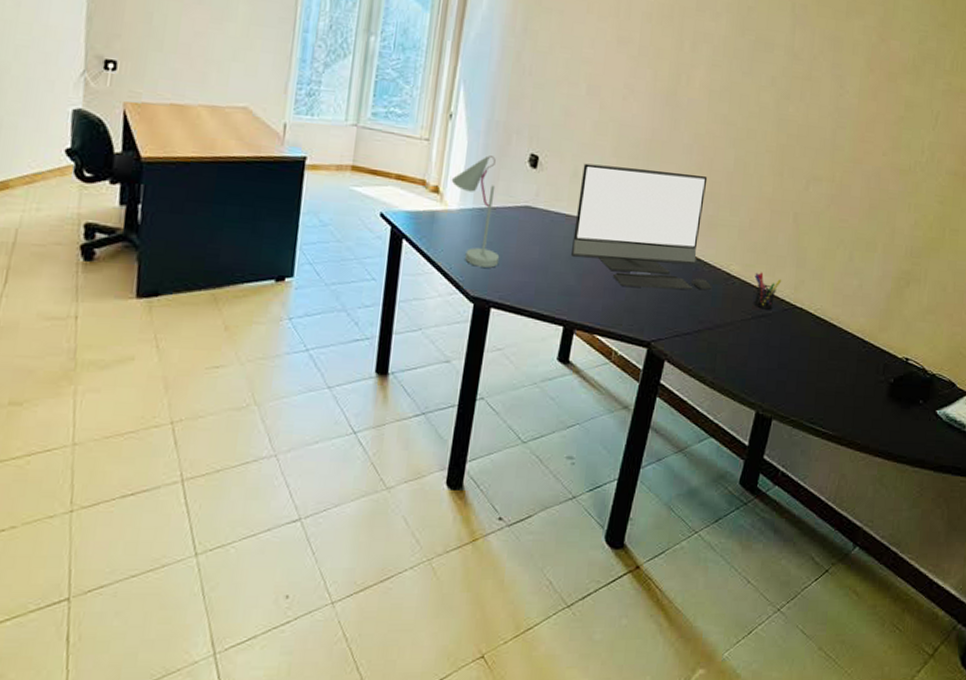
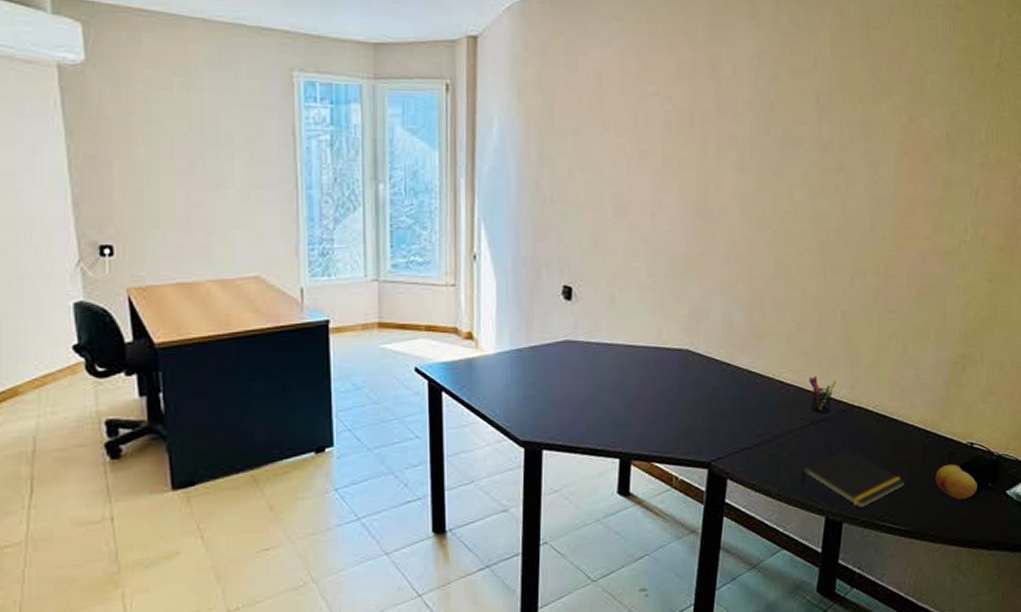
desk lamp: present [451,155,500,268] -> none [484,293,545,410]
monitor: present [571,163,712,291] -> none [618,284,767,409]
notepad: none [736,348,839,408] -> present [801,449,907,509]
fruit: none [868,376,909,413] -> present [935,464,977,500]

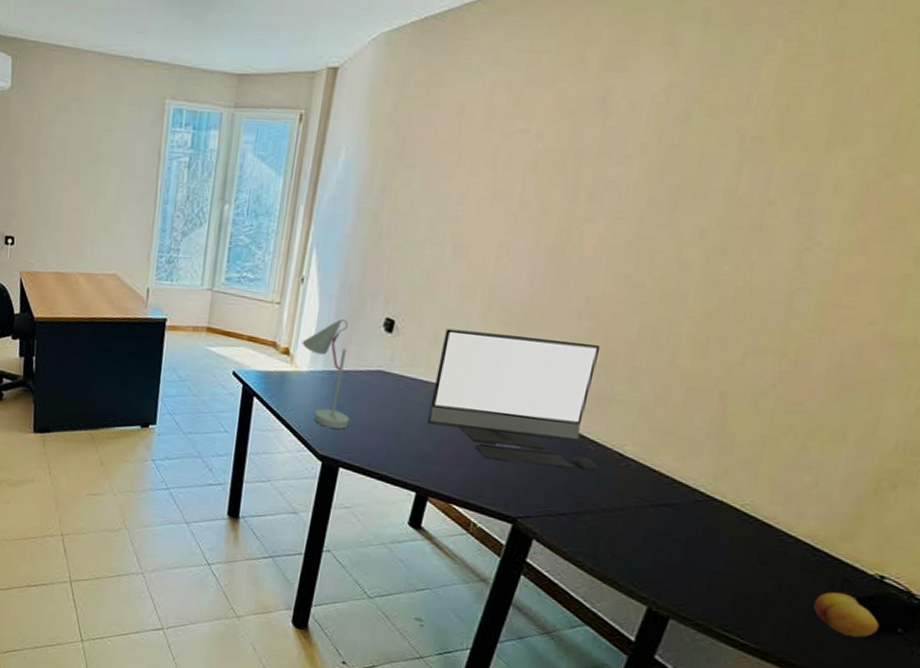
desk lamp: none [484,293,545,410] -> present [301,319,350,429]
monitor: none [618,284,767,409] -> present [428,328,601,472]
notepad: present [801,449,907,509] -> none [624,543,770,611]
pen holder: present [809,376,837,413] -> none [654,456,696,499]

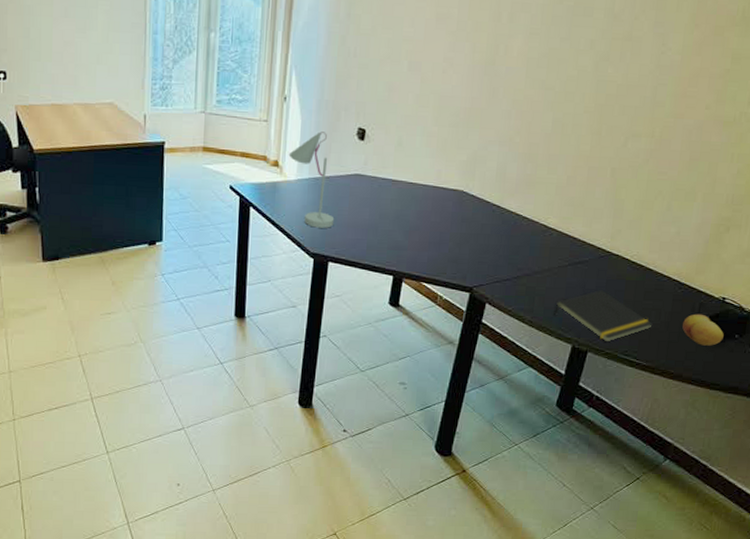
monitor: present [428,328,601,472] -> none [398,133,531,242]
notepad: none [624,543,770,611] -> present [553,290,654,342]

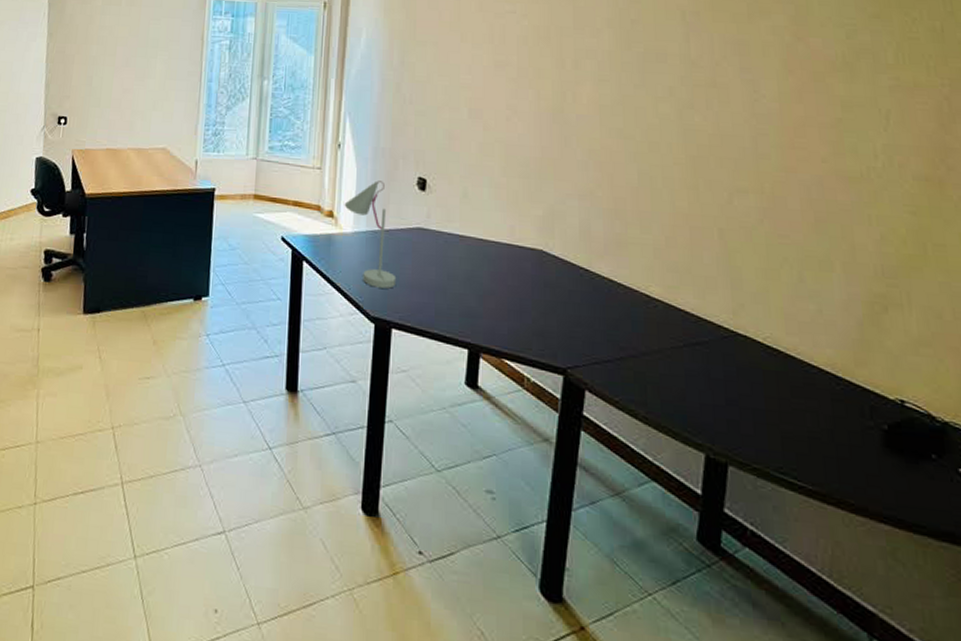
notepad: present [553,290,654,342] -> none [673,381,812,454]
fruit: present [682,314,724,346] -> none [852,420,915,468]

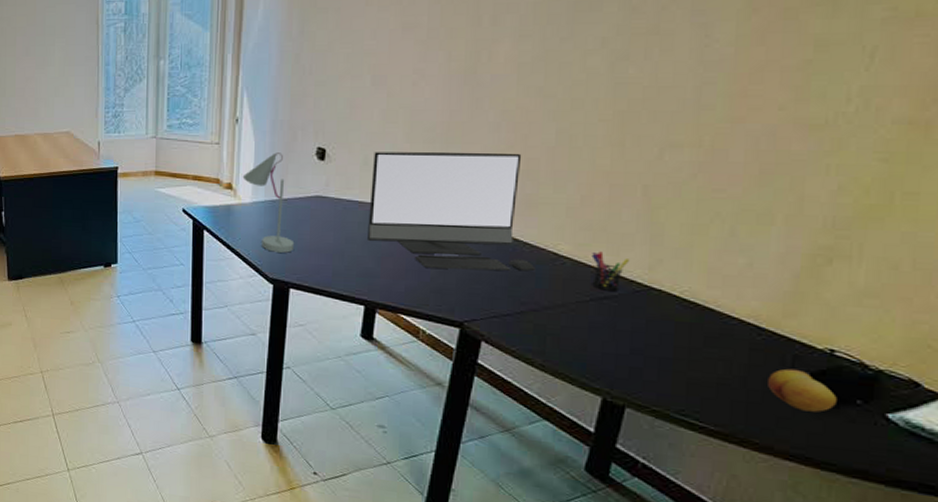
monitor: none [469,184,631,315] -> present [368,151,536,272]
pen holder: none [680,294,716,337] -> present [591,251,630,292]
fruit: none [852,420,915,468] -> present [768,368,837,412]

